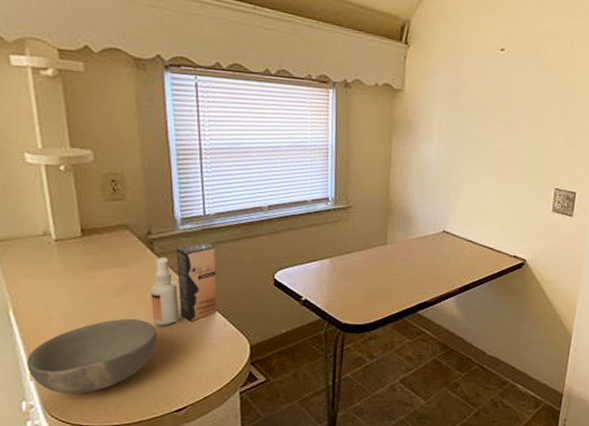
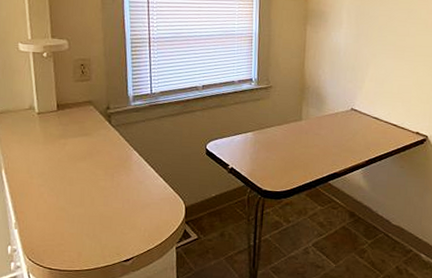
bowl: present [25,319,158,394] -> none [12,180,112,242]
spray bottle: present [151,242,218,326] -> none [107,116,160,187]

